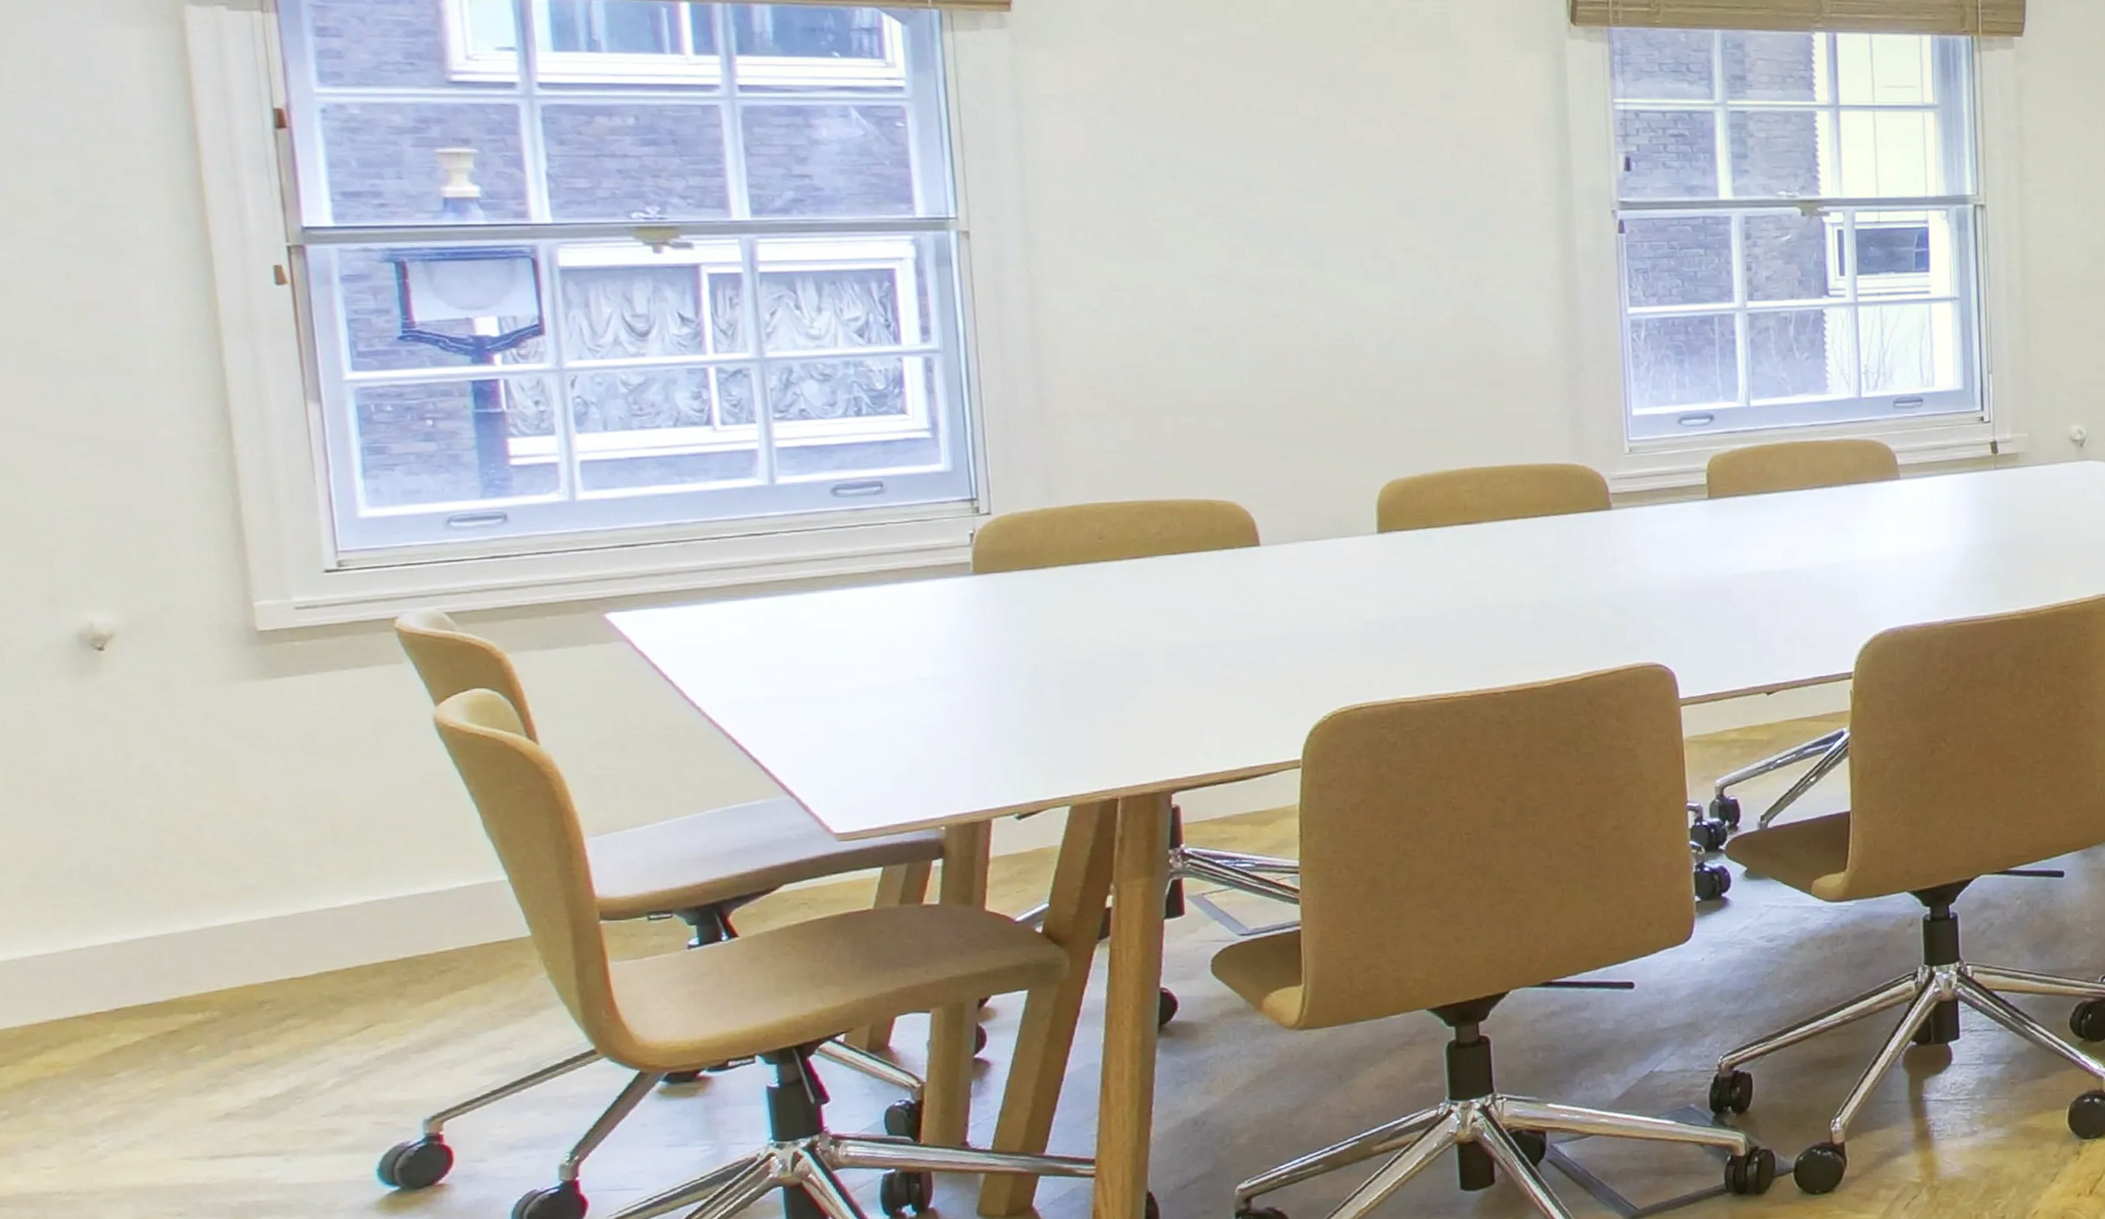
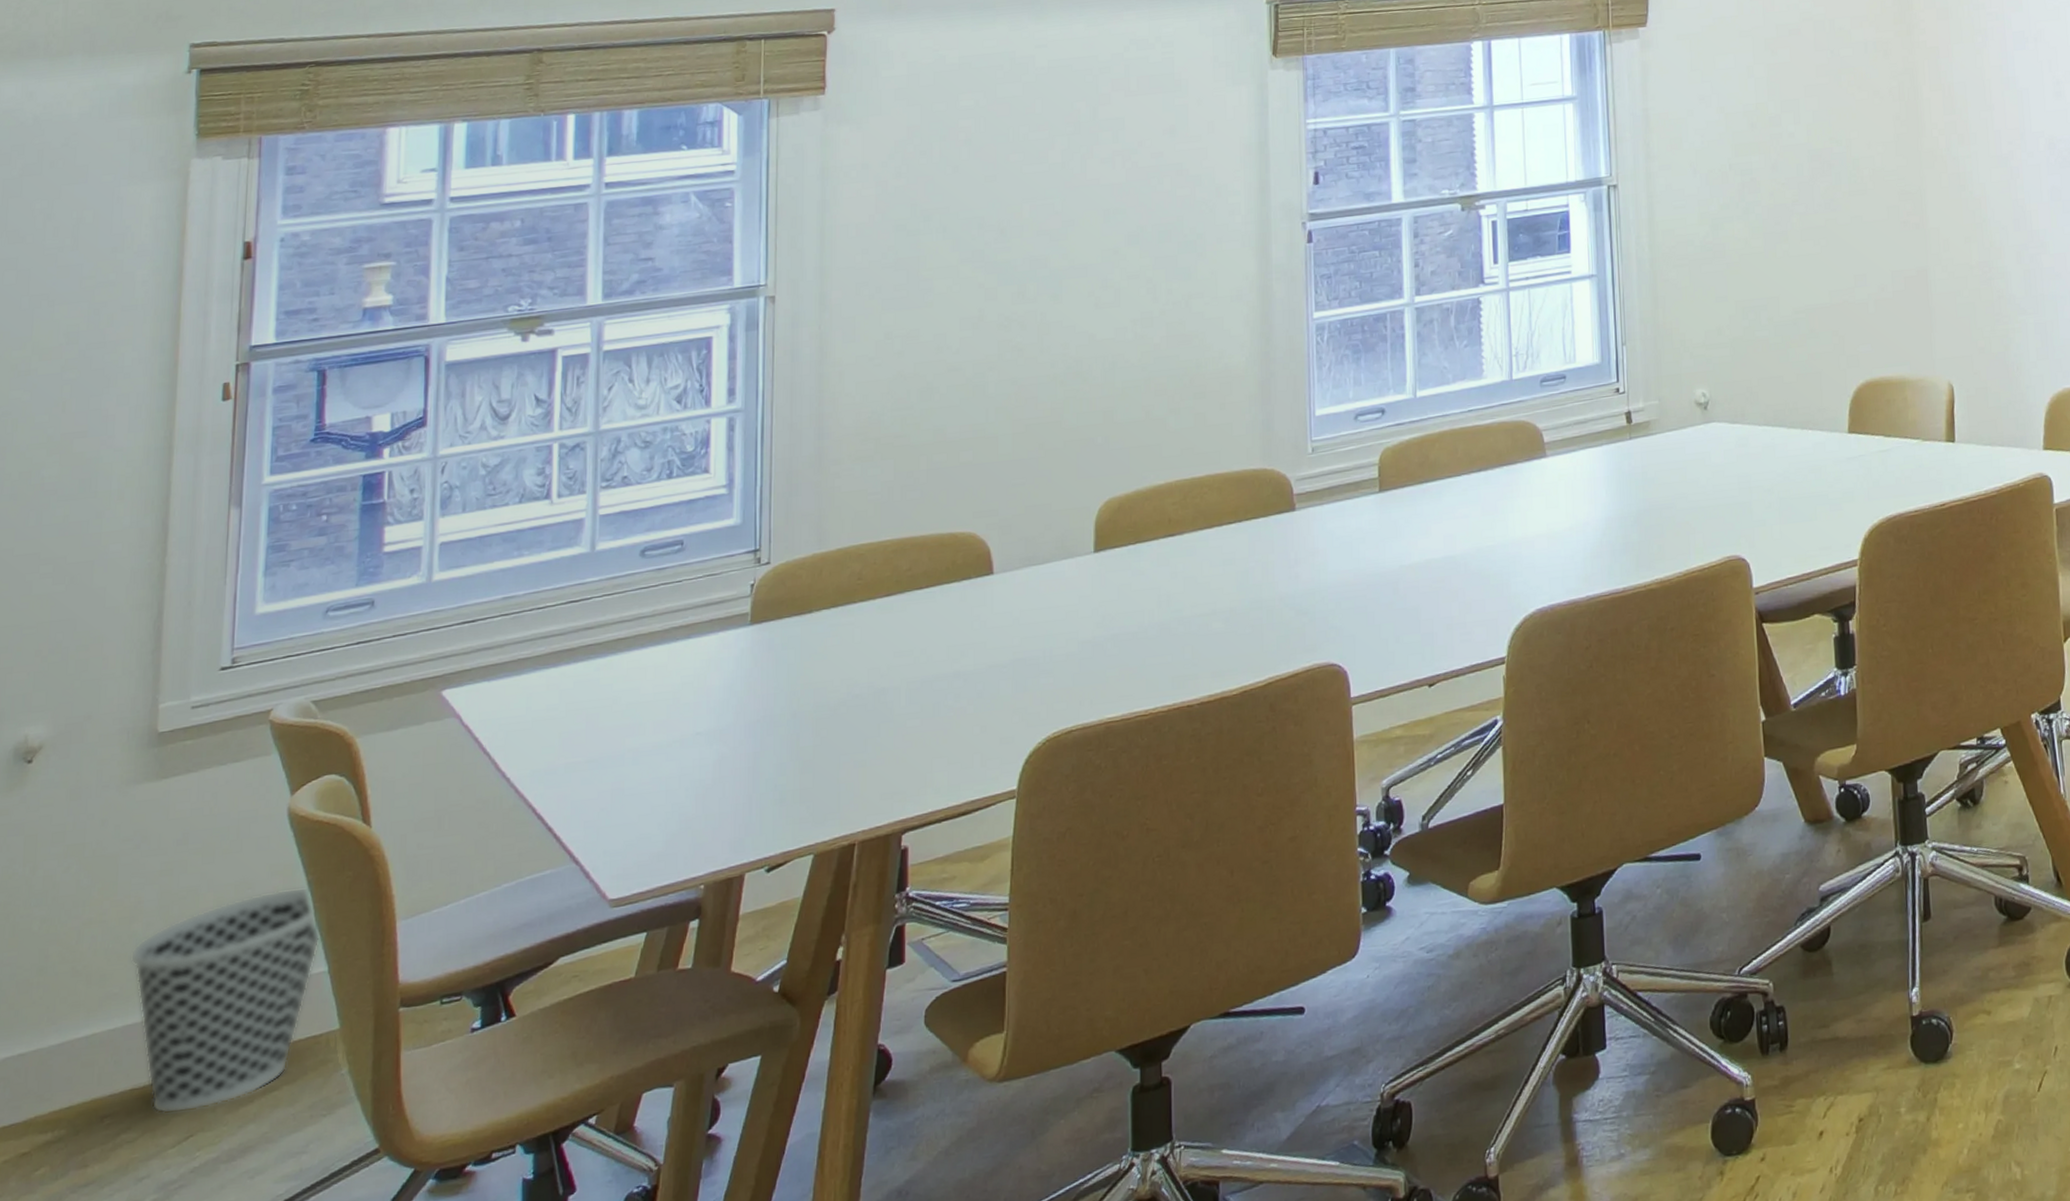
wastebasket: none [265,797,494,1004] -> present [130,887,320,1114]

